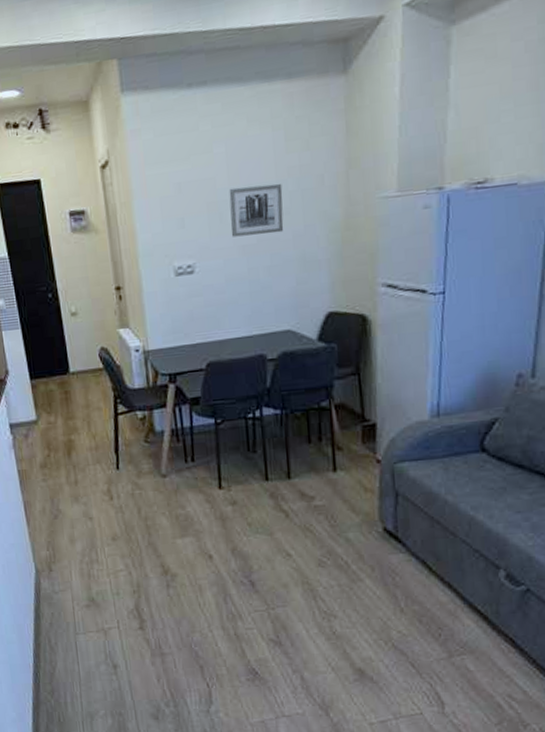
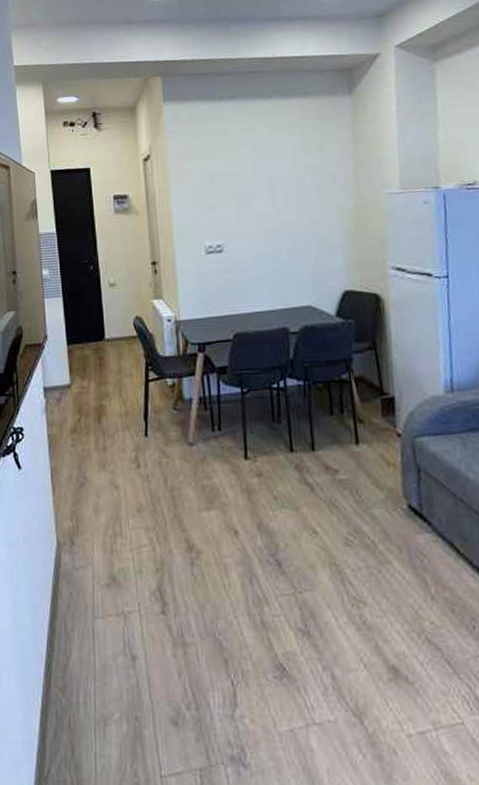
wall art: present [229,183,284,237] -> none [254,178,303,222]

